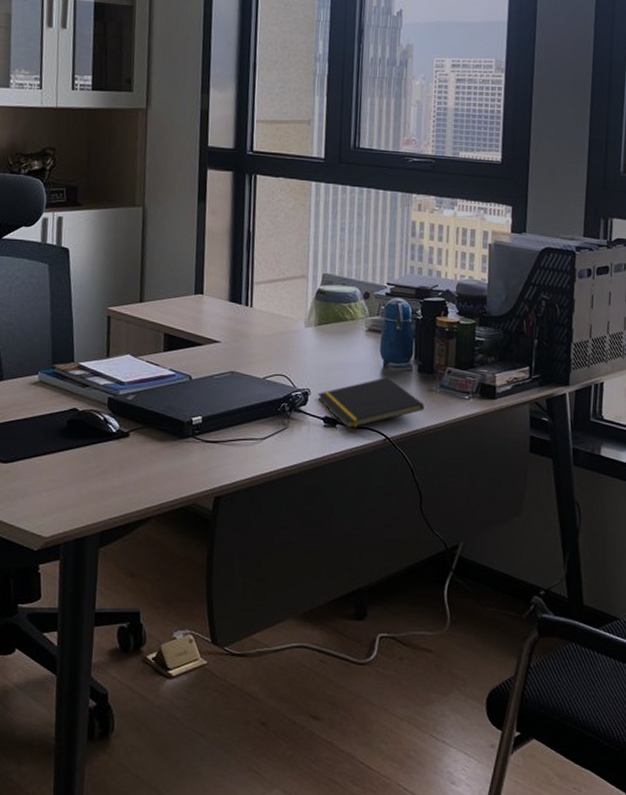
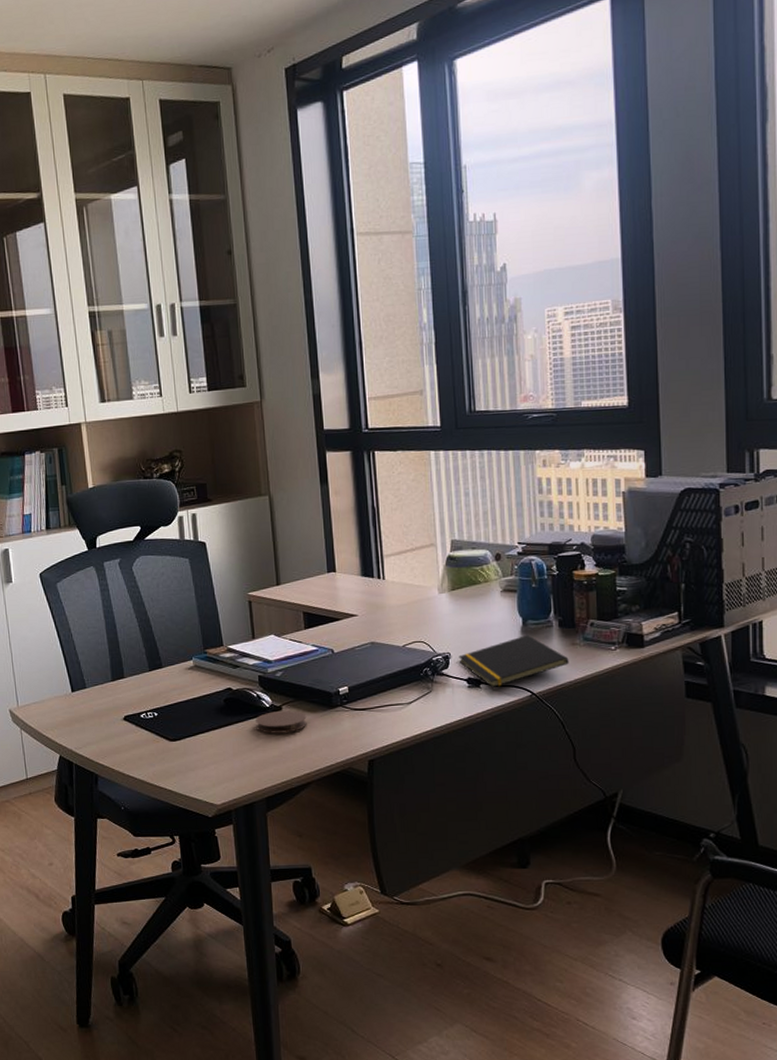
coaster: none [99,437,155,462] -> present [256,711,307,734]

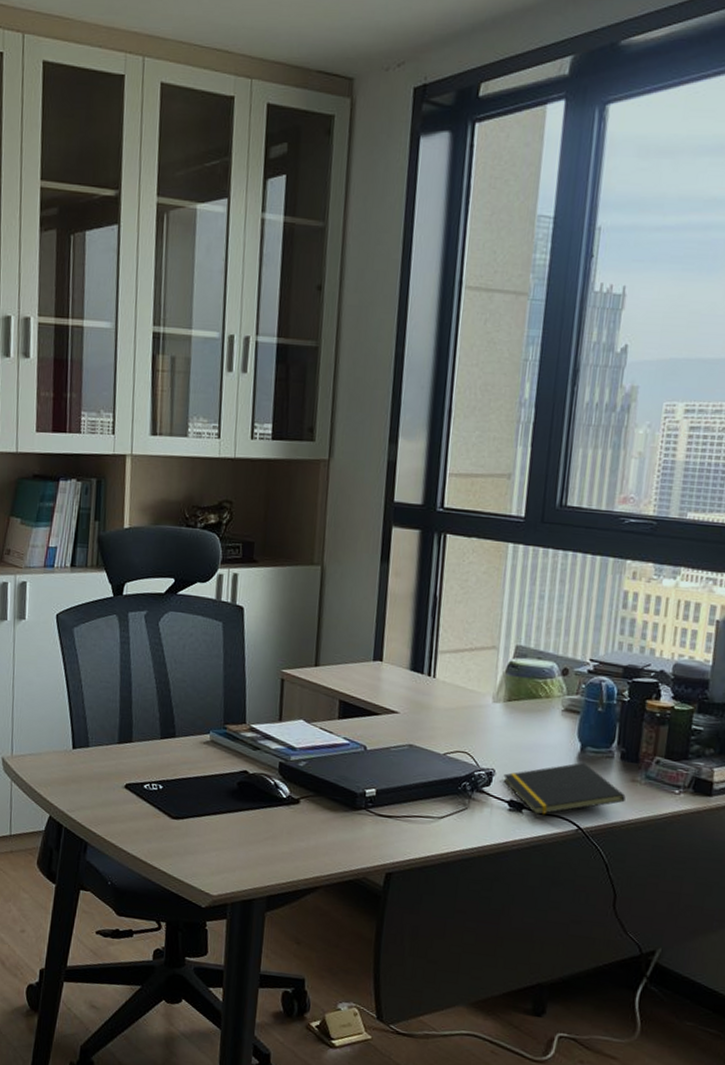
coaster: present [256,711,307,734] -> none [268,803,326,830]

